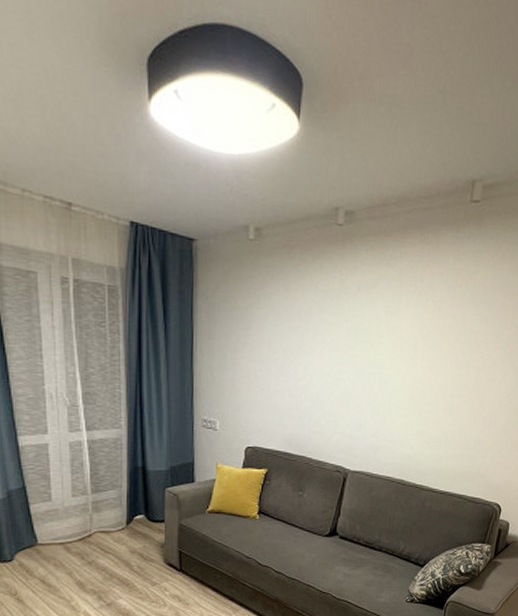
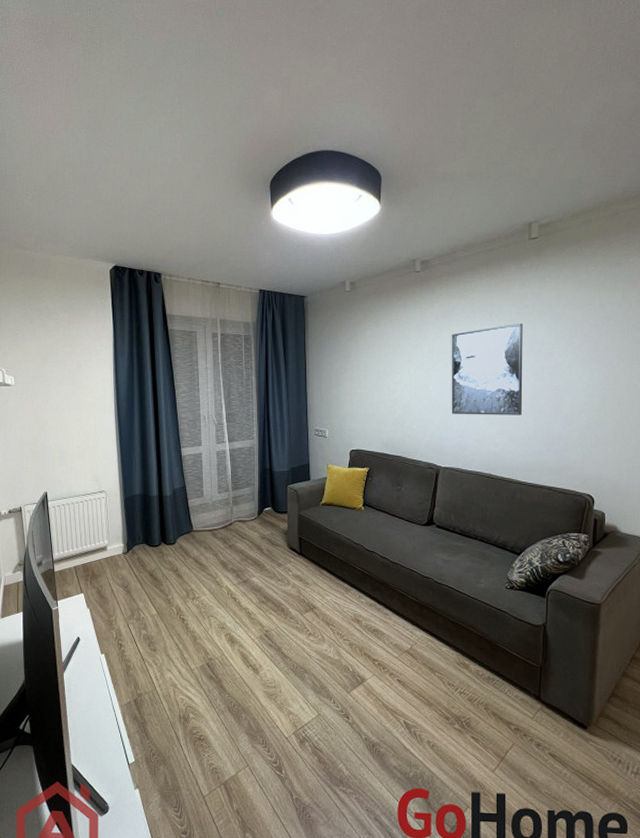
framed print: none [366,305,453,415] -> present [451,322,523,415]

